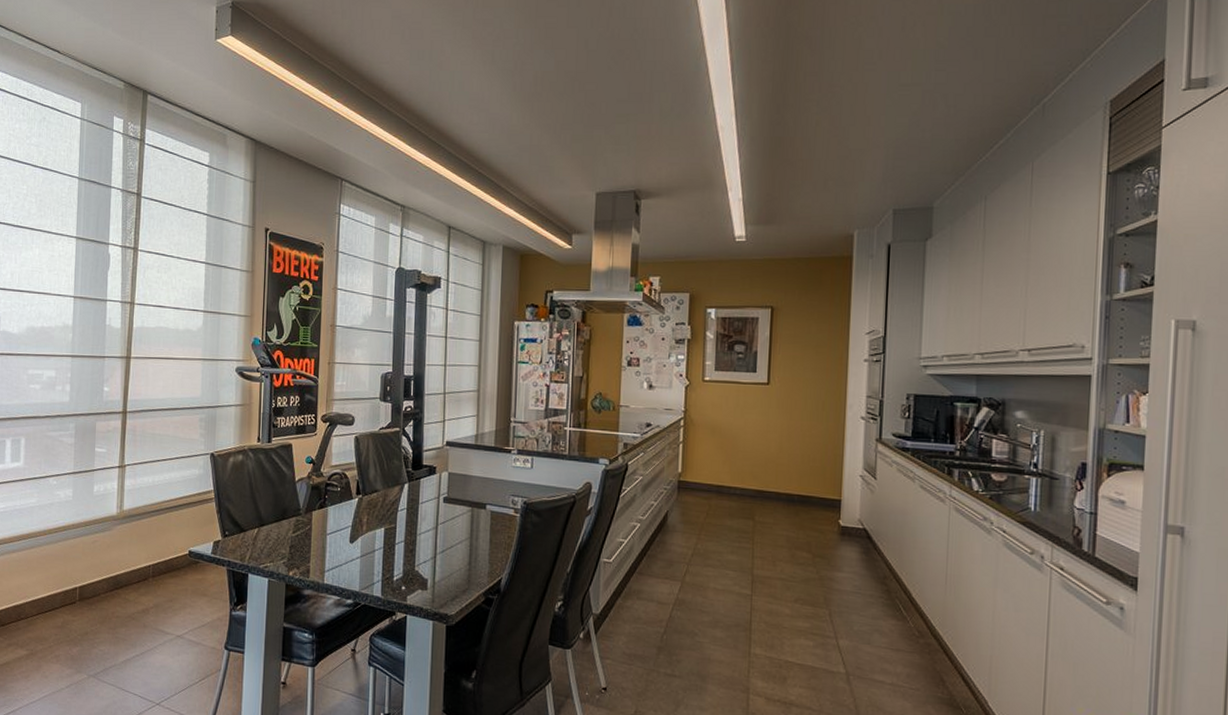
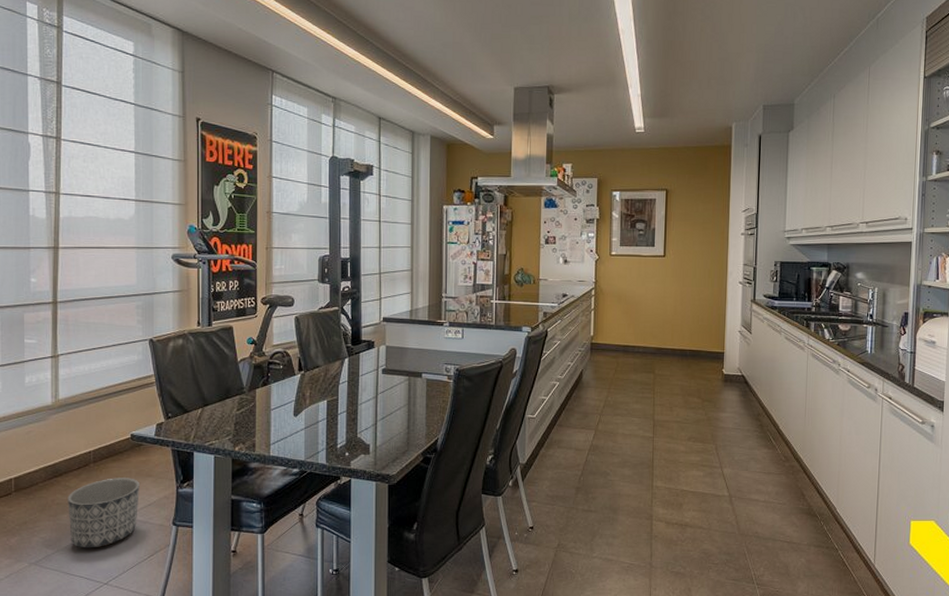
planter: none [126,594,195,666] -> present [68,478,140,548]

